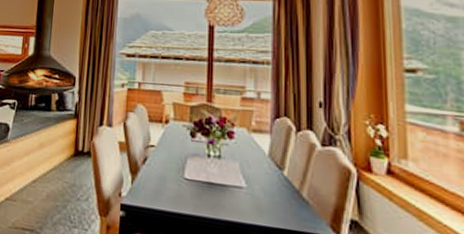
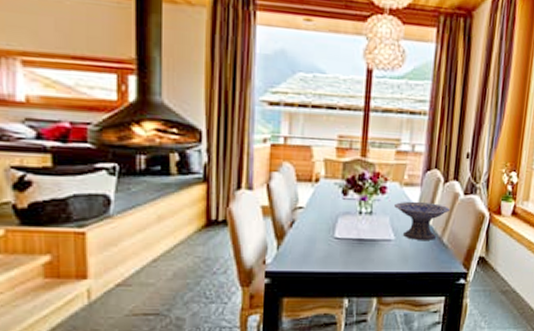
decorative bowl: none [244,148,307,193] -> present [394,201,451,240]

